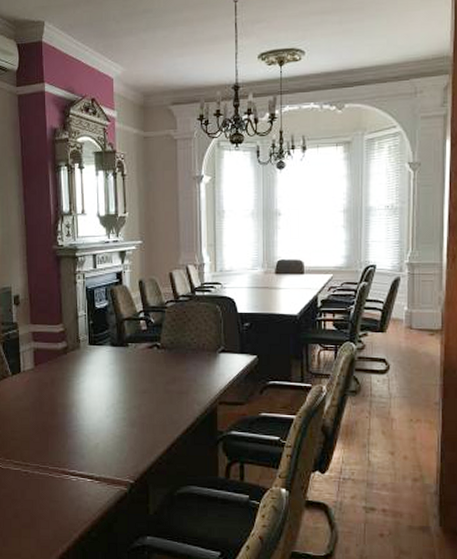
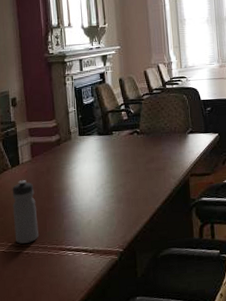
water bottle: none [12,389,39,462] -> present [12,179,39,244]

